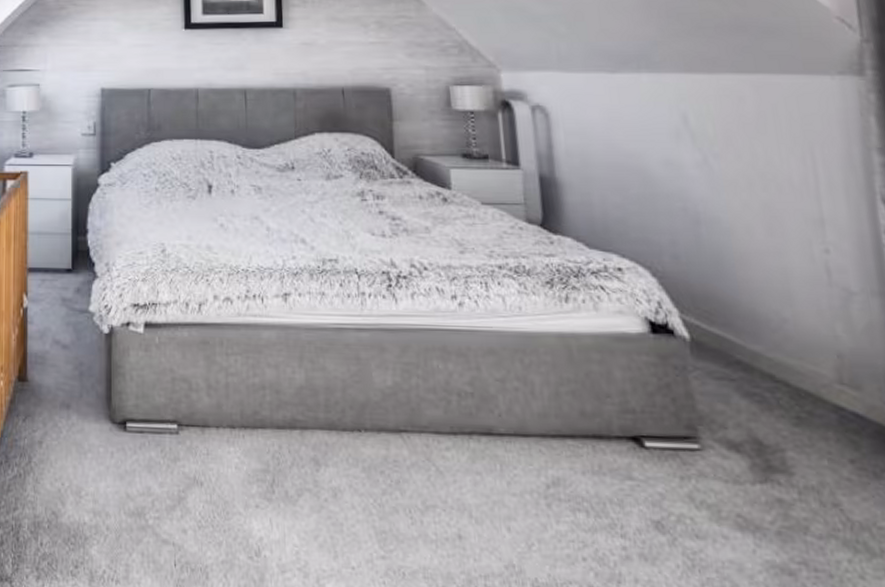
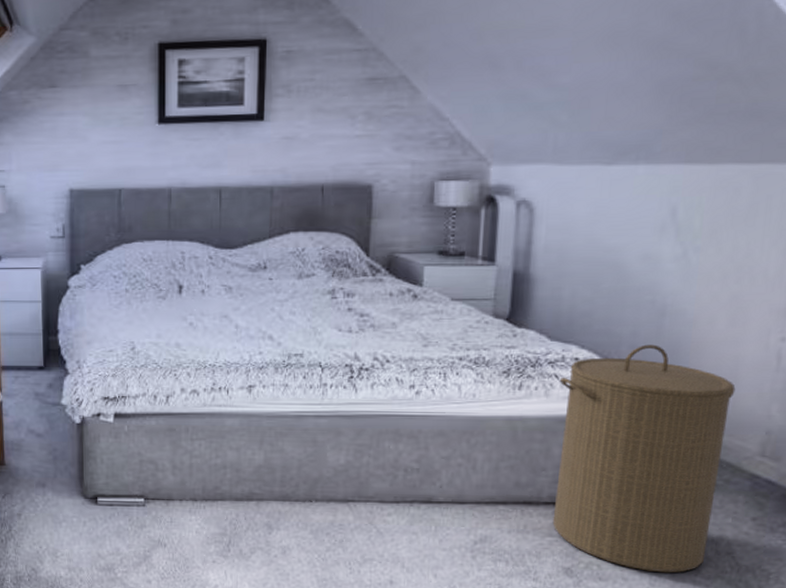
laundry hamper: none [607,254,810,530] -> present [552,344,736,573]

